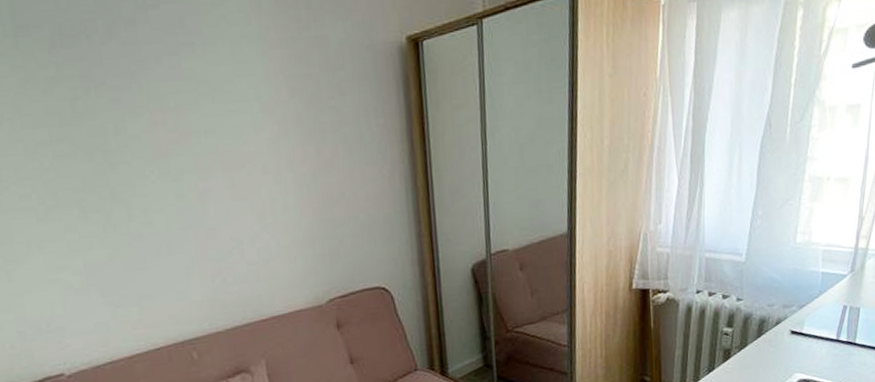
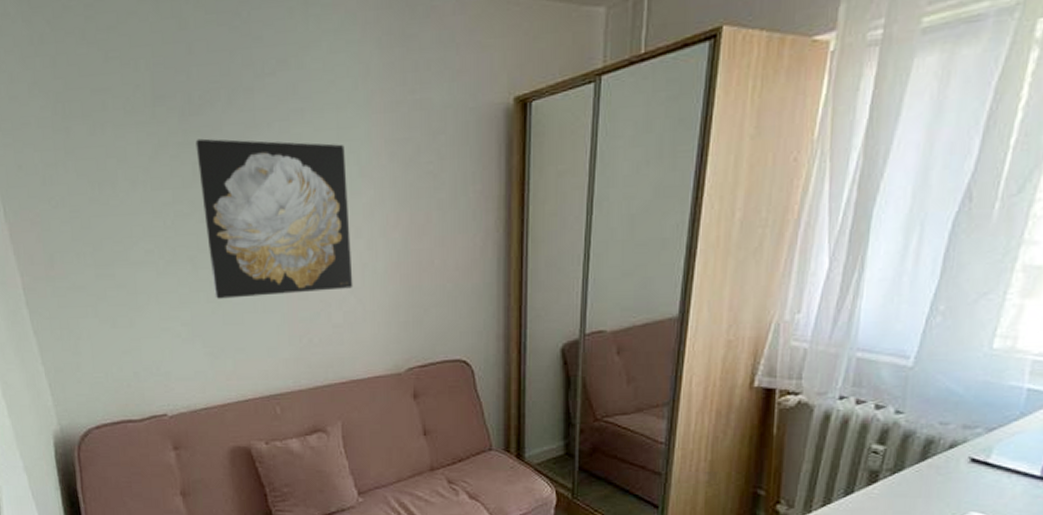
wall art: none [72,72,265,244] -> present [196,138,353,299]

